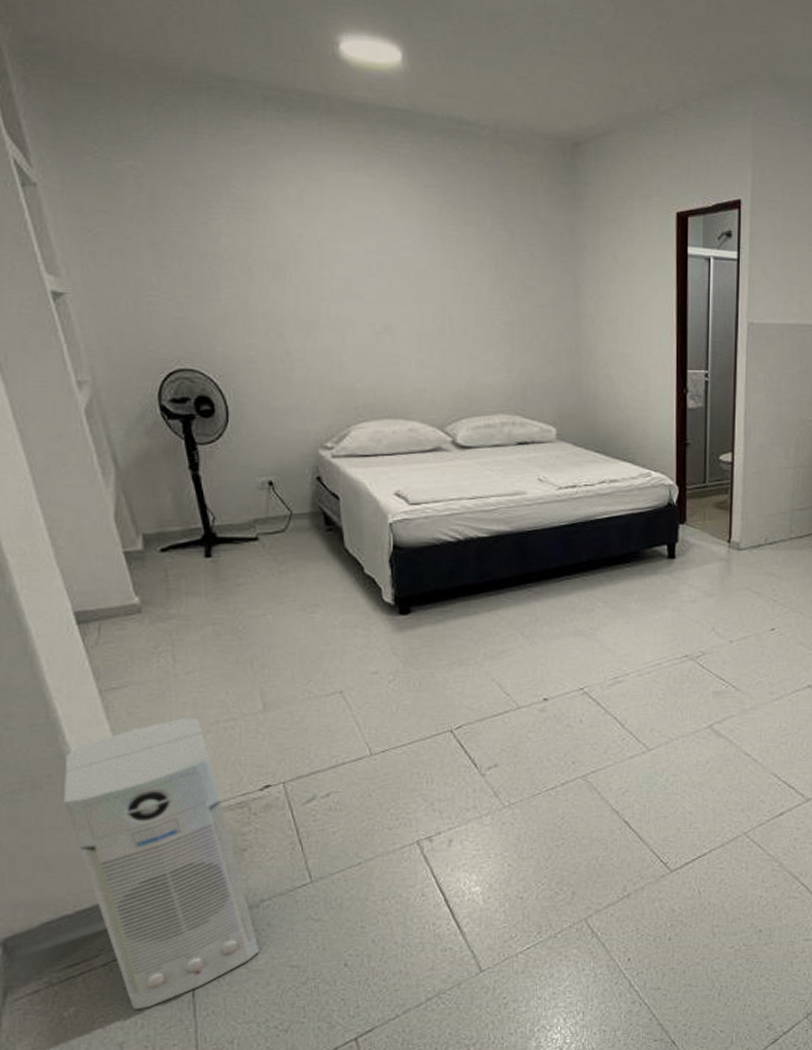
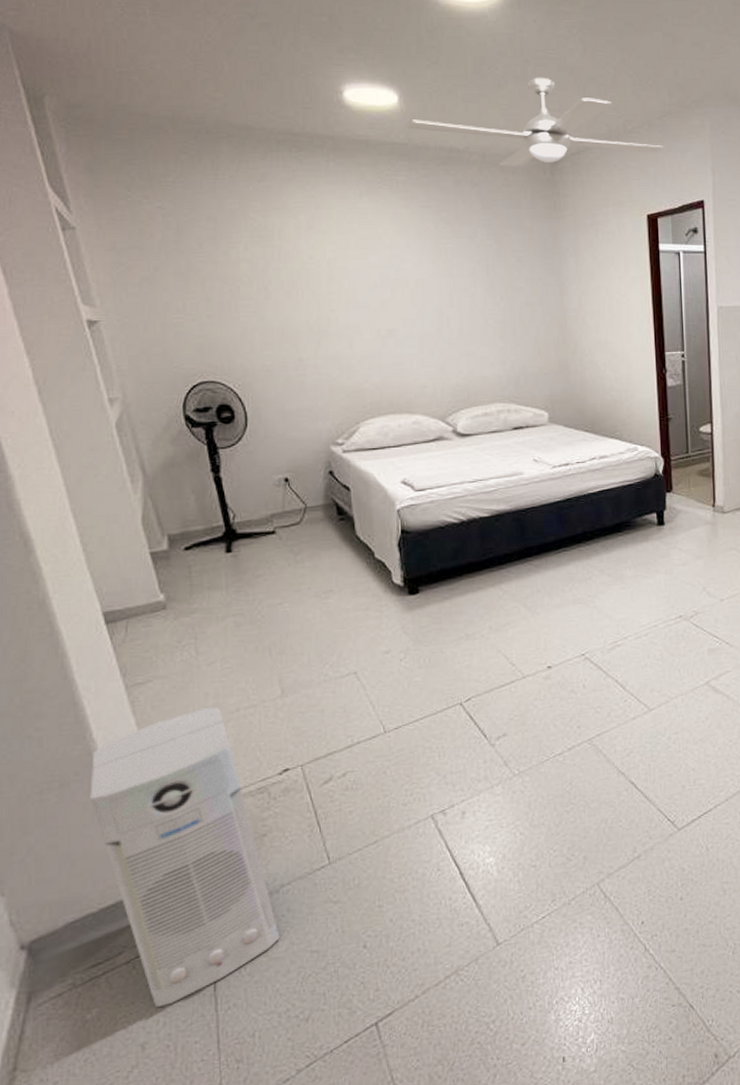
electric fan: none [409,41,702,147] -> present [405,77,665,167]

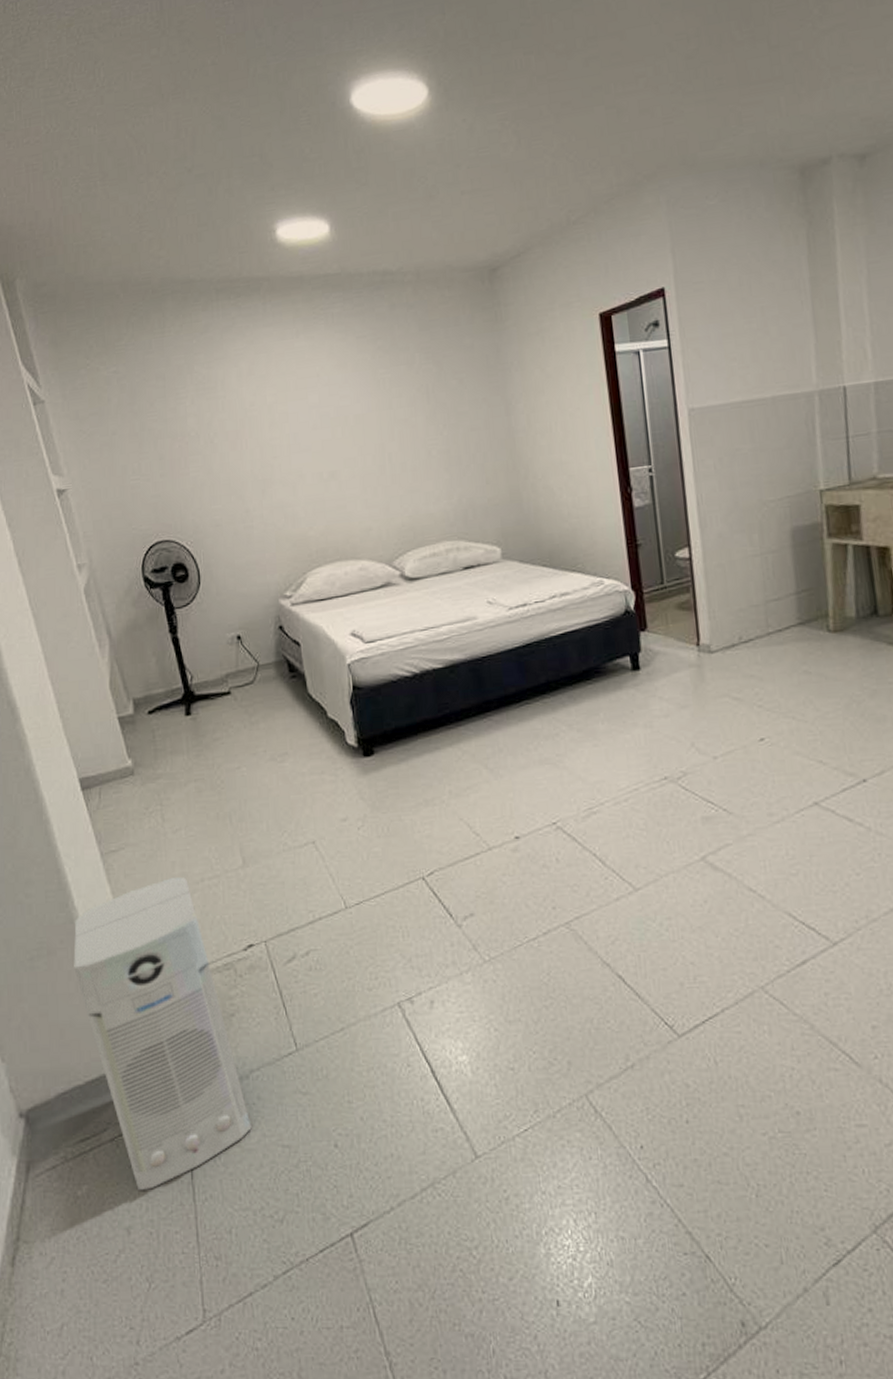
electric fan: present [405,77,665,167] -> none [337,179,616,283]

